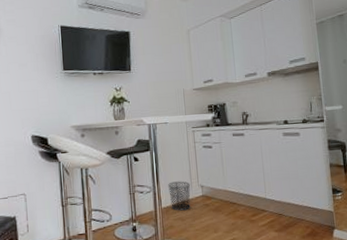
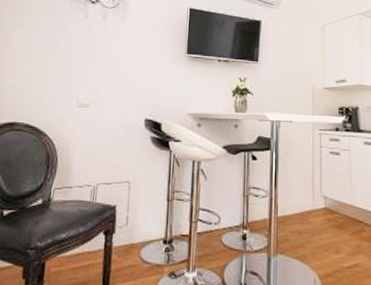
waste bin: present [168,181,191,211] -> none [287,188,313,223]

